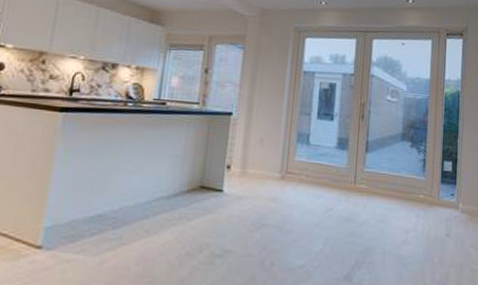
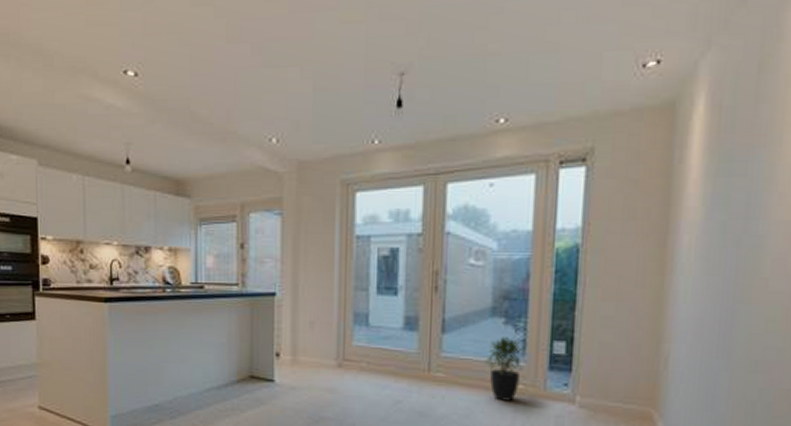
potted plant: none [396,156,424,208] -> present [484,336,523,401]

